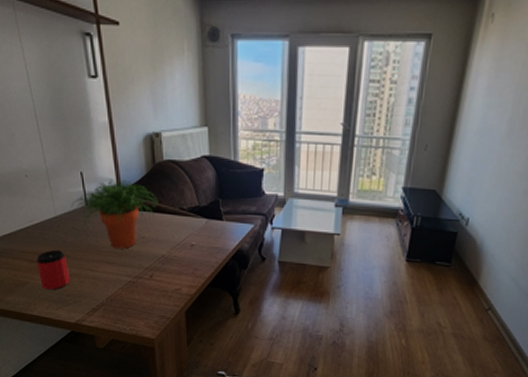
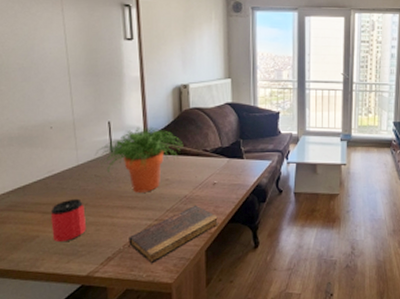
book: none [110,265,198,319] -> present [128,205,219,264]

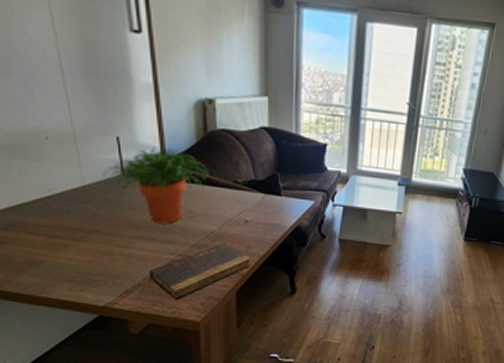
can: present [51,198,87,243] -> none [57,223,100,270]

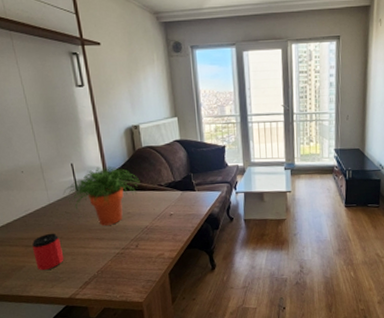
can: none [57,223,100,270] -> present [32,233,64,271]
book: present [149,242,252,301] -> none [101,234,179,286]

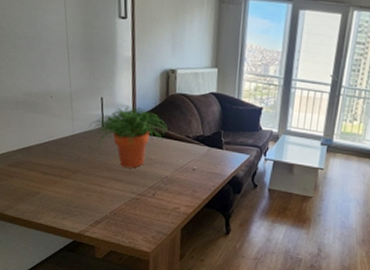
can: present [32,233,64,271] -> none [50,164,80,202]

